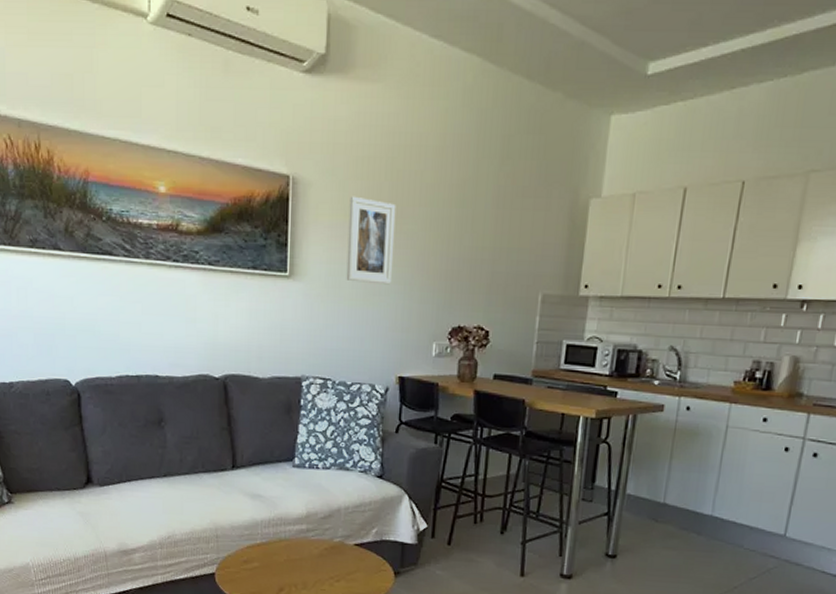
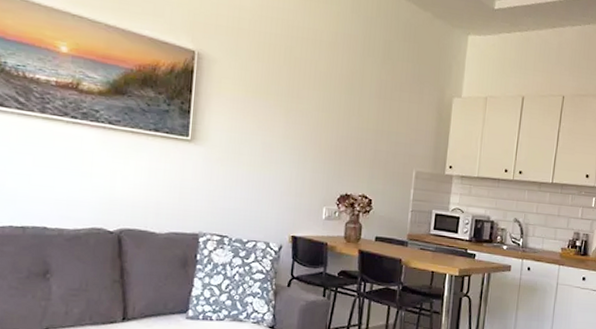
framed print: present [346,196,396,285] -> none [245,75,293,155]

